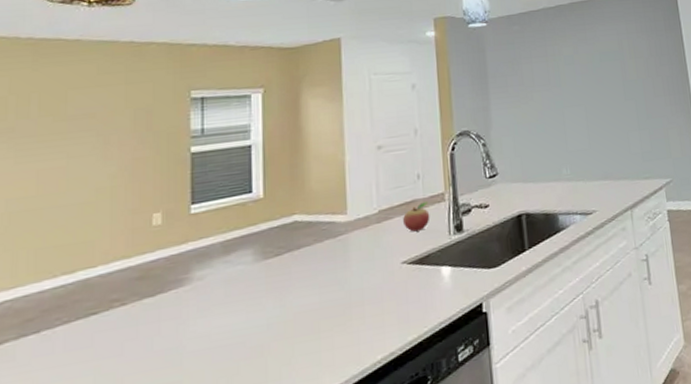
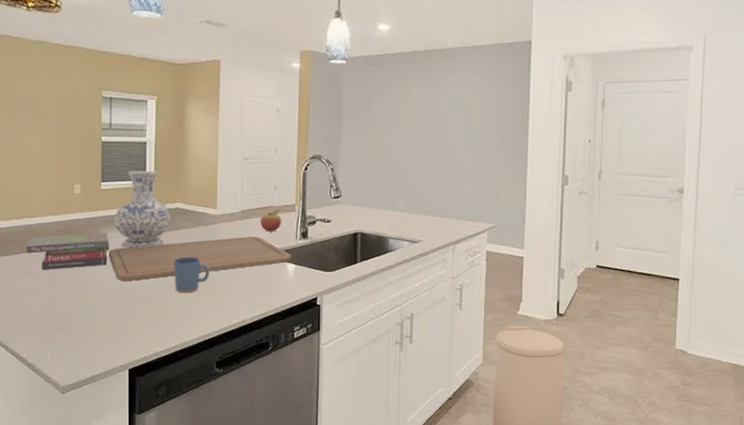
books: none [81,270,203,339] -> present [27,232,109,270]
chopping board: none [202,240,446,332] -> present [108,236,291,281]
vase: none [210,179,287,286] -> present [114,170,171,247]
mug: none [294,280,344,333] -> present [174,257,210,293]

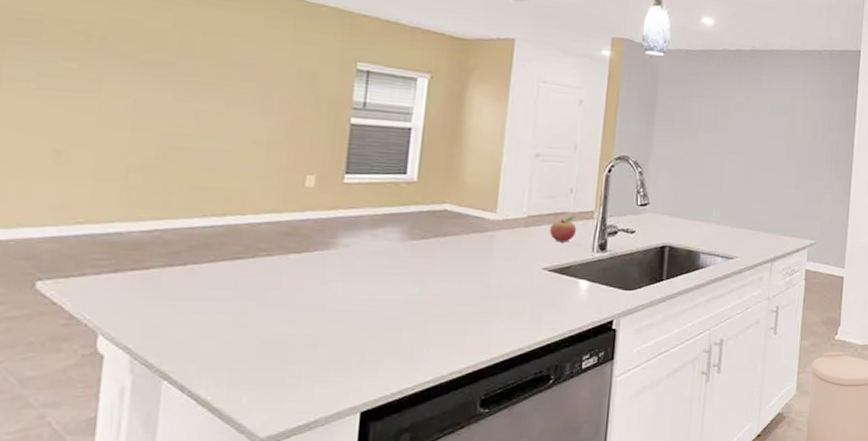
books: present [27,232,109,270] -> none [227,237,349,284]
chopping board: present [108,236,291,281] -> none [345,246,585,299]
vase: present [114,170,171,247] -> none [357,161,436,257]
mug: present [174,257,210,293] -> none [433,270,482,315]

